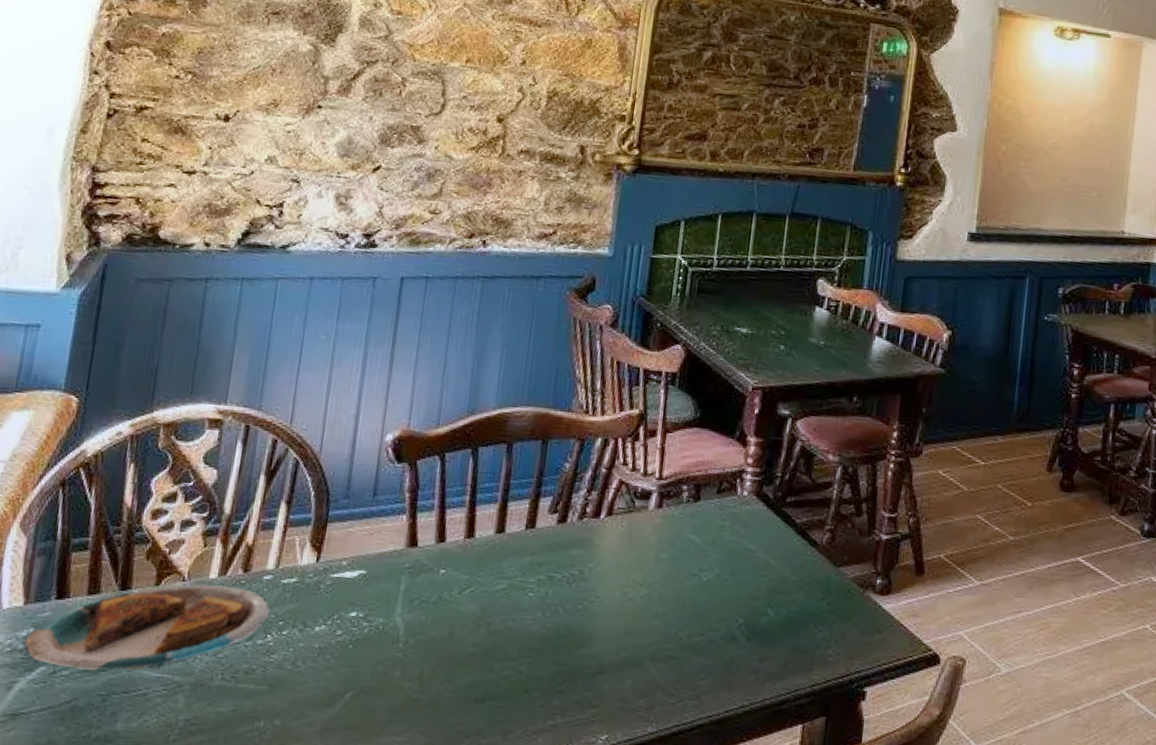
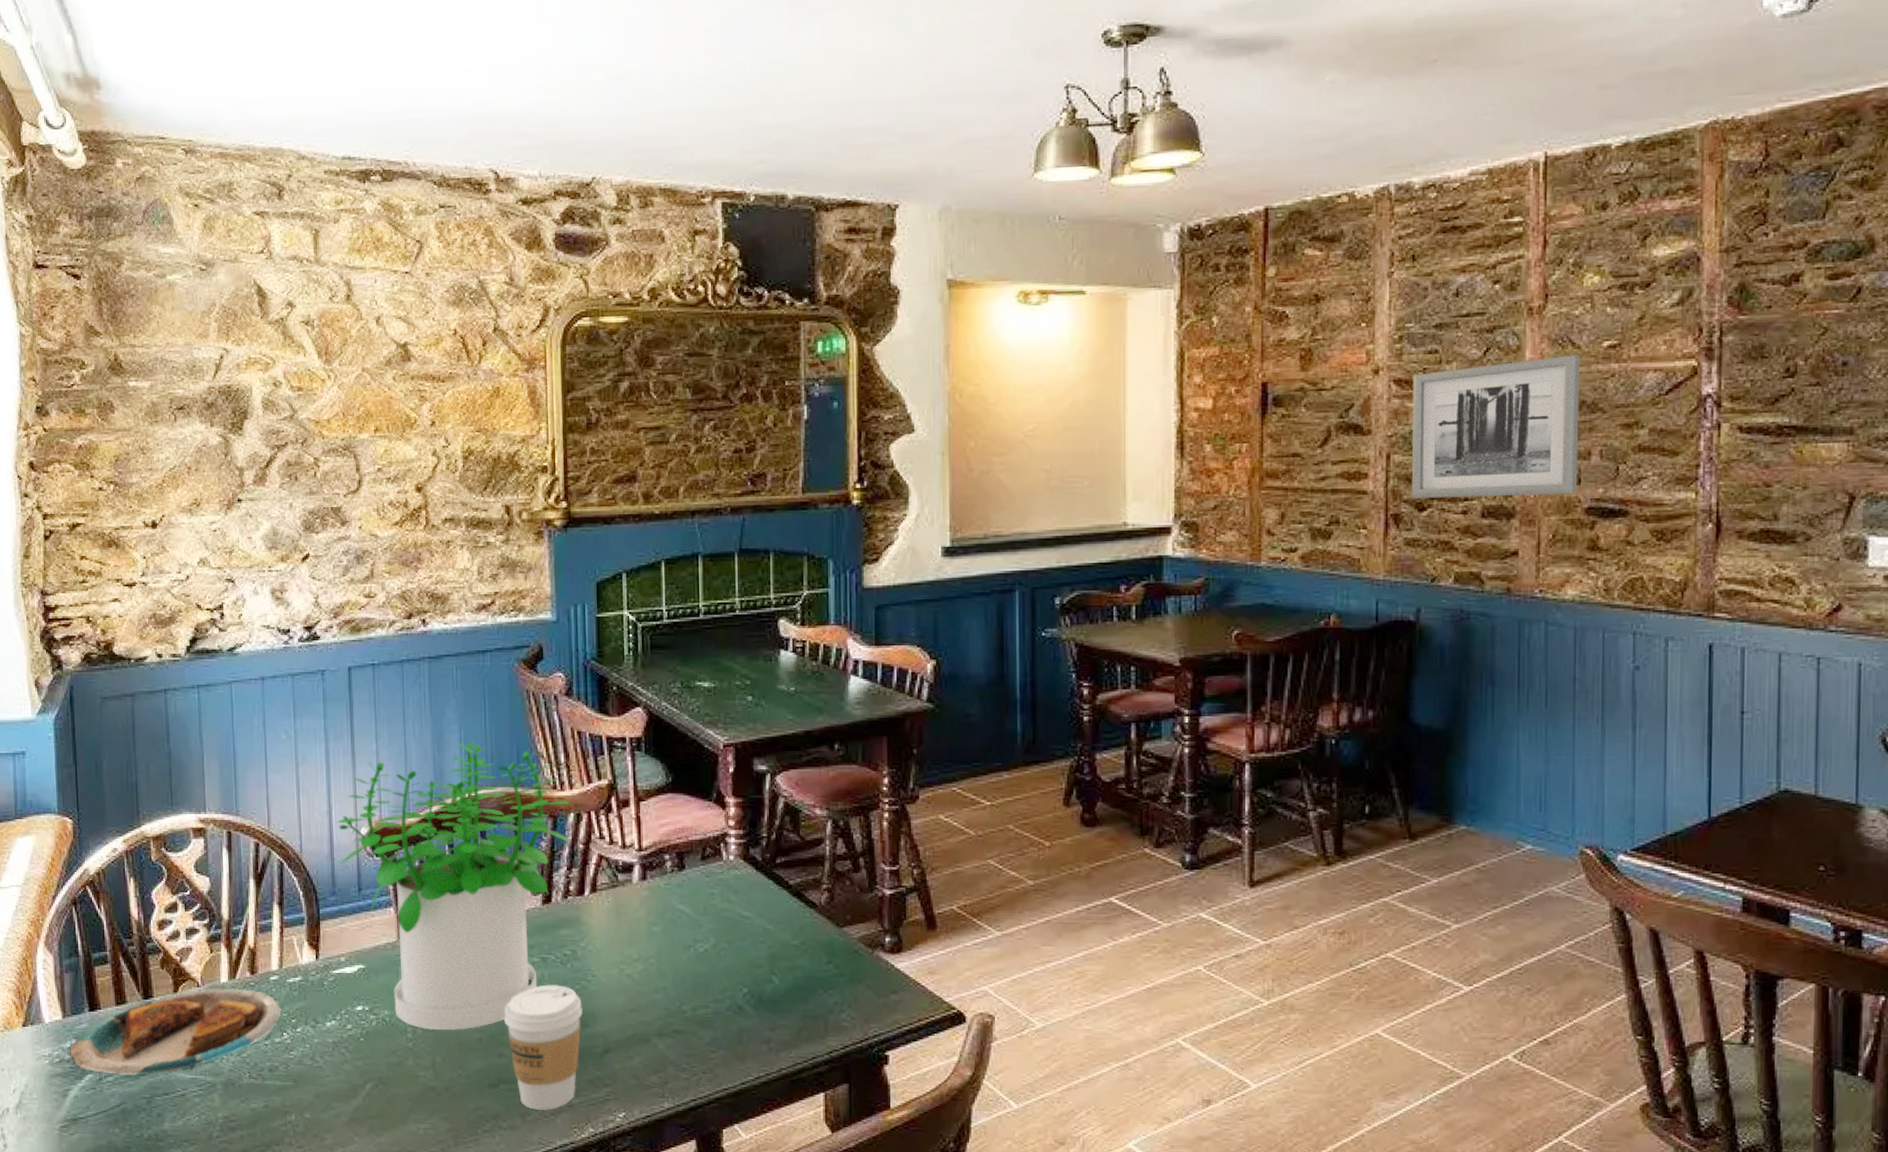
potted plant: none [360,360,600,643] -> present [337,742,572,1030]
coffee cup: none [501,603,581,729] -> present [504,985,582,1110]

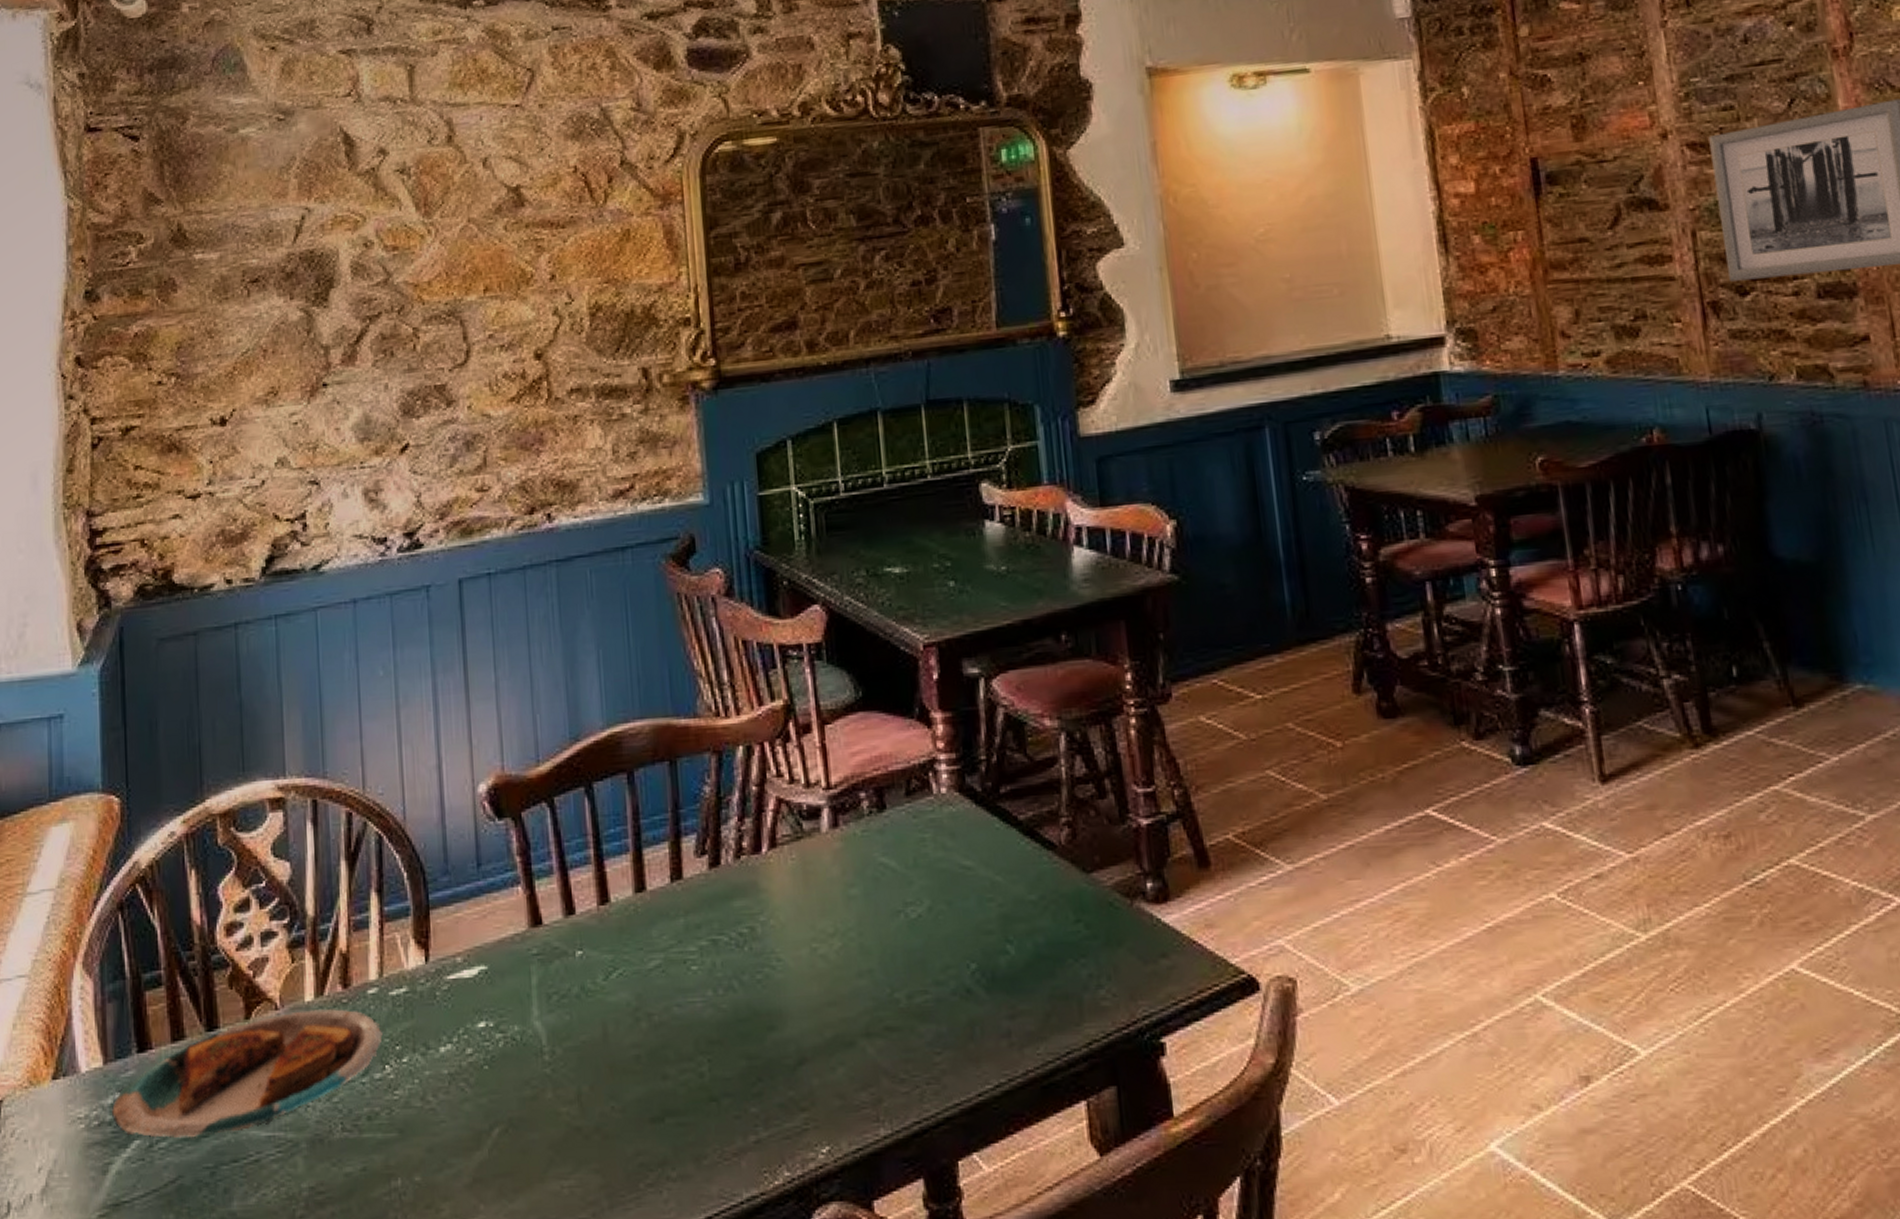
potted plant: present [337,742,572,1030] -> none [449,664,742,1048]
coffee cup: present [504,985,582,1110] -> none [667,975,767,1150]

